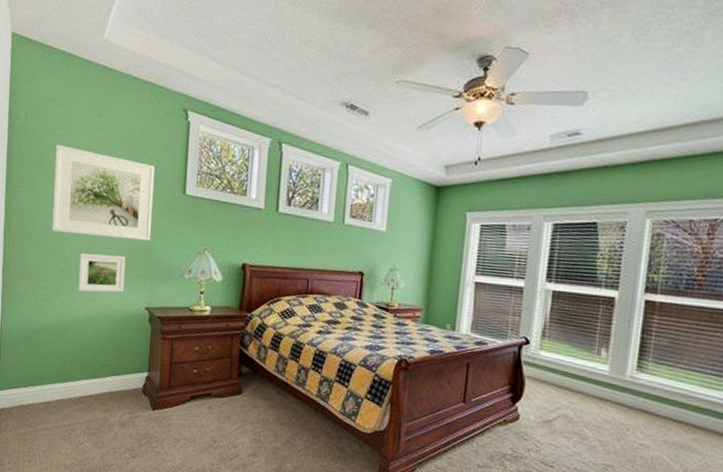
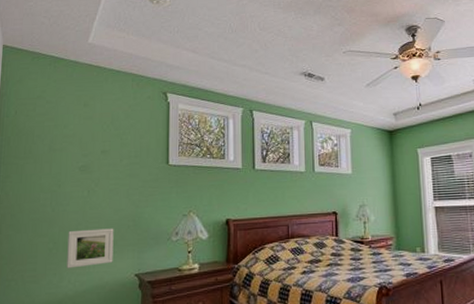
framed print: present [52,144,154,241] -> none [40,134,139,215]

